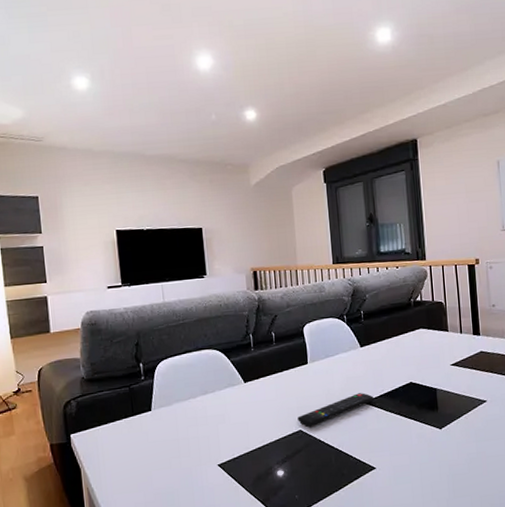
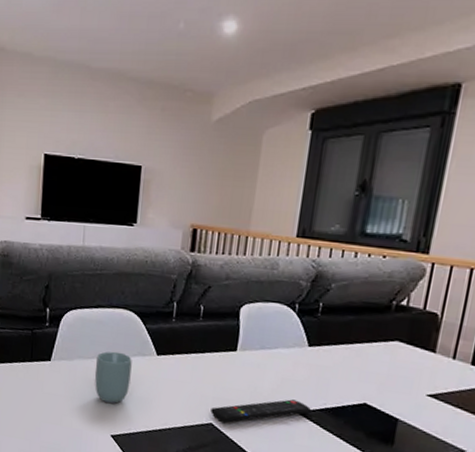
cup: none [192,387,227,436] -> present [95,351,132,404]

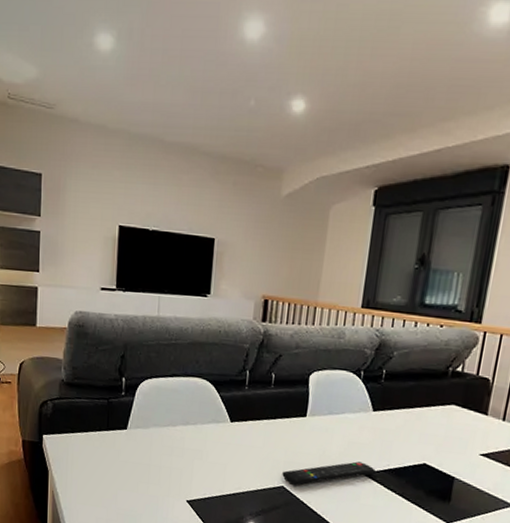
cup: present [95,351,132,404] -> none [170,419,207,470]

